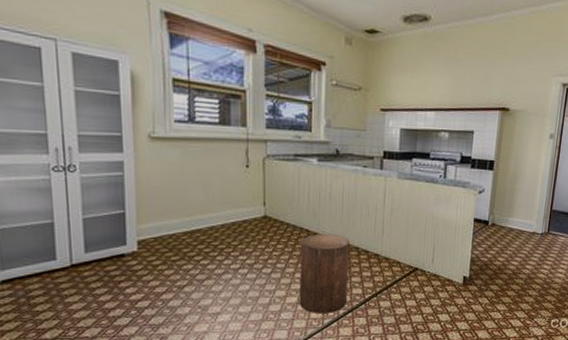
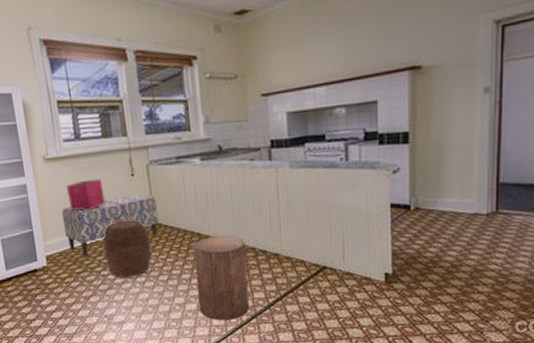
bench: none [163,185,270,244] -> present [62,193,159,256]
storage bin: none [172,165,214,196] -> present [67,178,106,211]
stool: none [207,209,258,268] -> present [103,218,152,278]

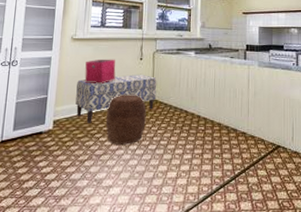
stool: present [193,235,250,321] -> none [178,114,221,189]

